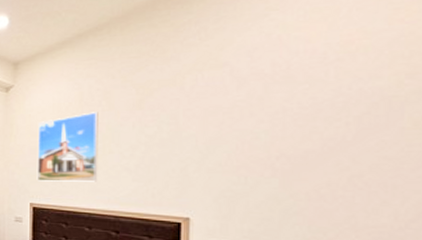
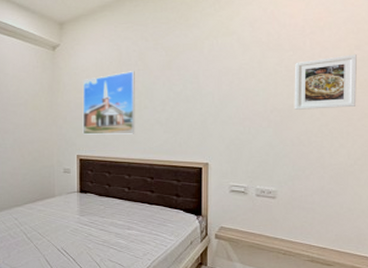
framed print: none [310,85,409,156] -> present [294,54,357,110]

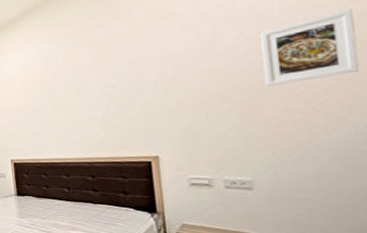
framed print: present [82,71,135,135] -> none [10,71,70,139]

